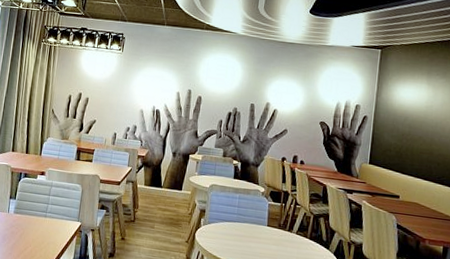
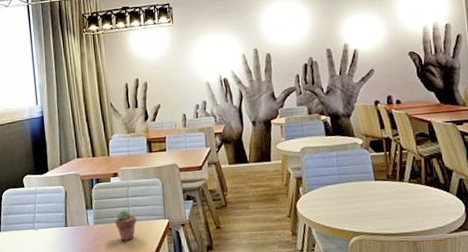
potted succulent: none [32,206,53,234] -> present [115,210,137,241]

